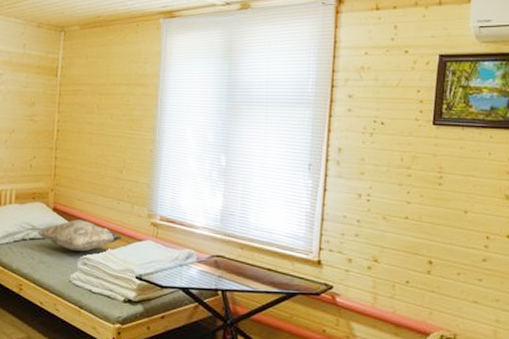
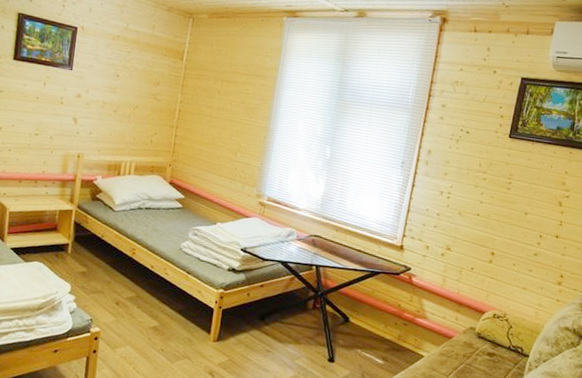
decorative pillow: present [37,219,123,252] -> none [153,194,232,224]

